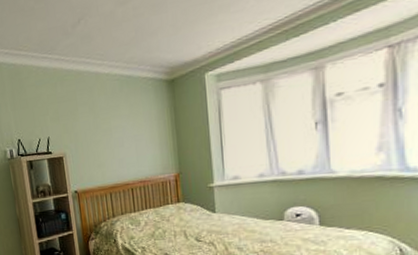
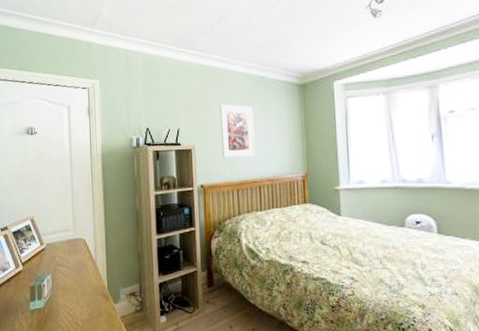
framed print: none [86,108,126,163] -> present [219,104,255,158]

